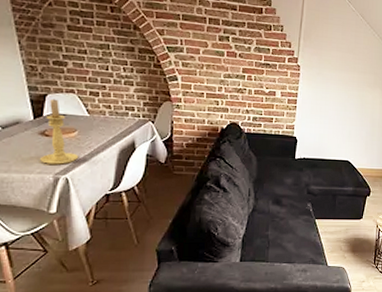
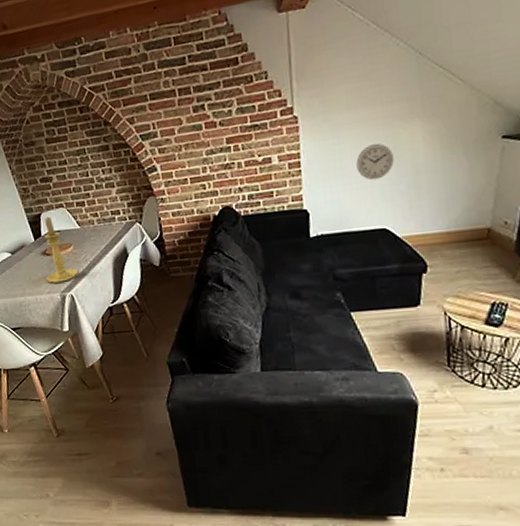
wall clock: none [335,98,360,125] -> present [356,143,394,181]

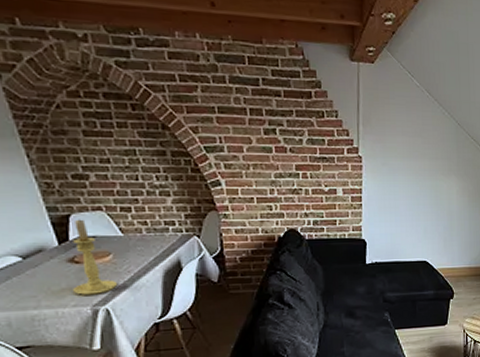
wall clock: present [356,143,394,181] -> none [407,190,435,220]

